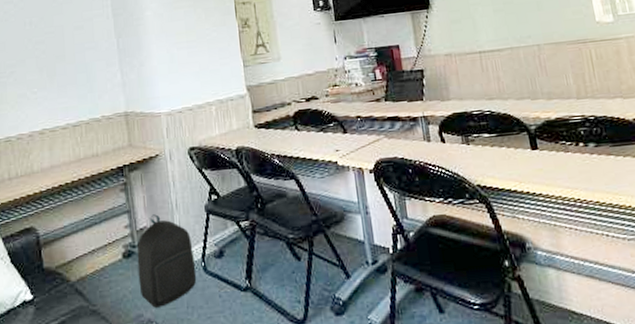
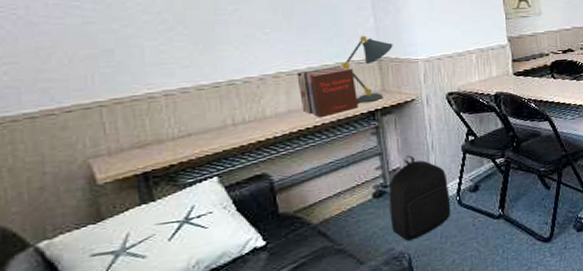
books: none [58,121,110,174] -> present [297,65,360,118]
desk lamp: none [94,91,138,159] -> present [342,35,393,104]

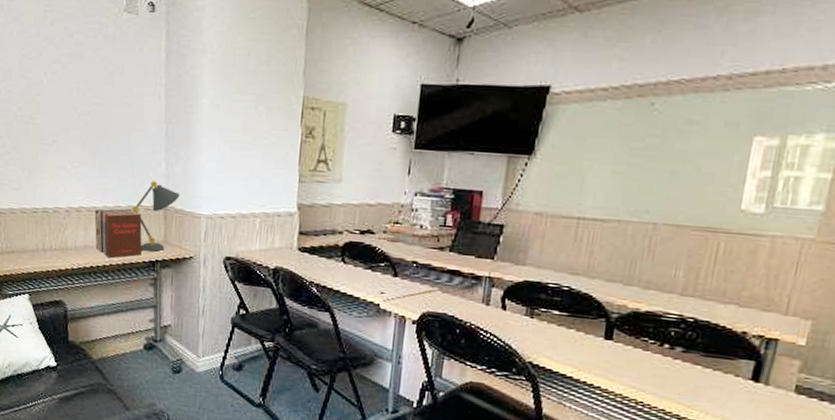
backpack: present [388,155,451,241] -> none [156,315,214,402]

